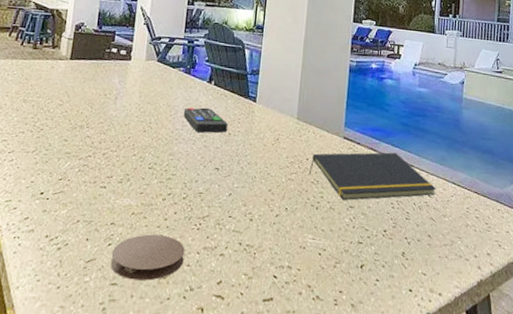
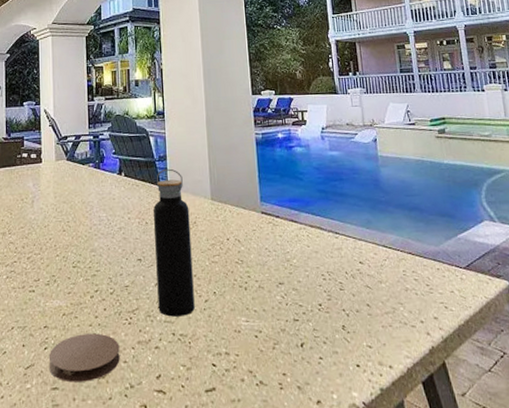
remote control: present [183,107,229,134] -> none [98,199,144,225]
water bottle: none [229,83,274,228] -> present [154,168,195,317]
notepad: present [308,152,437,200] -> none [231,221,367,277]

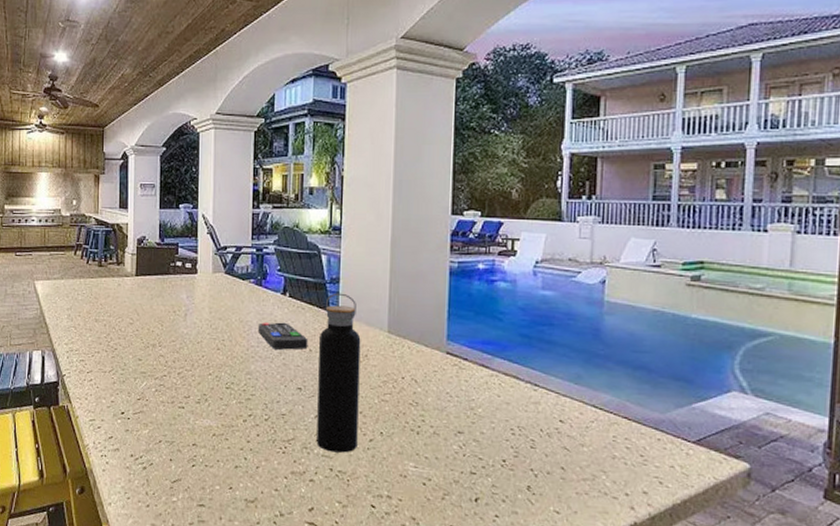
coaster: present [48,333,120,383] -> none [196,456,271,504]
remote control: none [98,199,144,225] -> present [257,322,308,350]

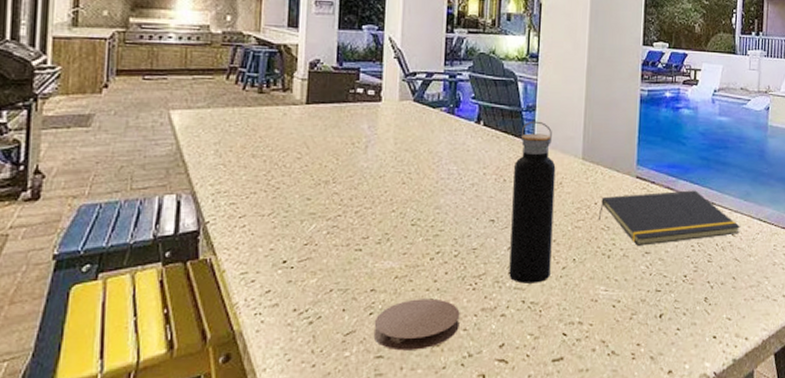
coaster: none [196,456,271,504] -> present [373,298,460,351]
remote control: present [257,322,308,350] -> none [448,152,503,181]
notepad: none [405,369,571,425] -> present [598,190,741,246]

